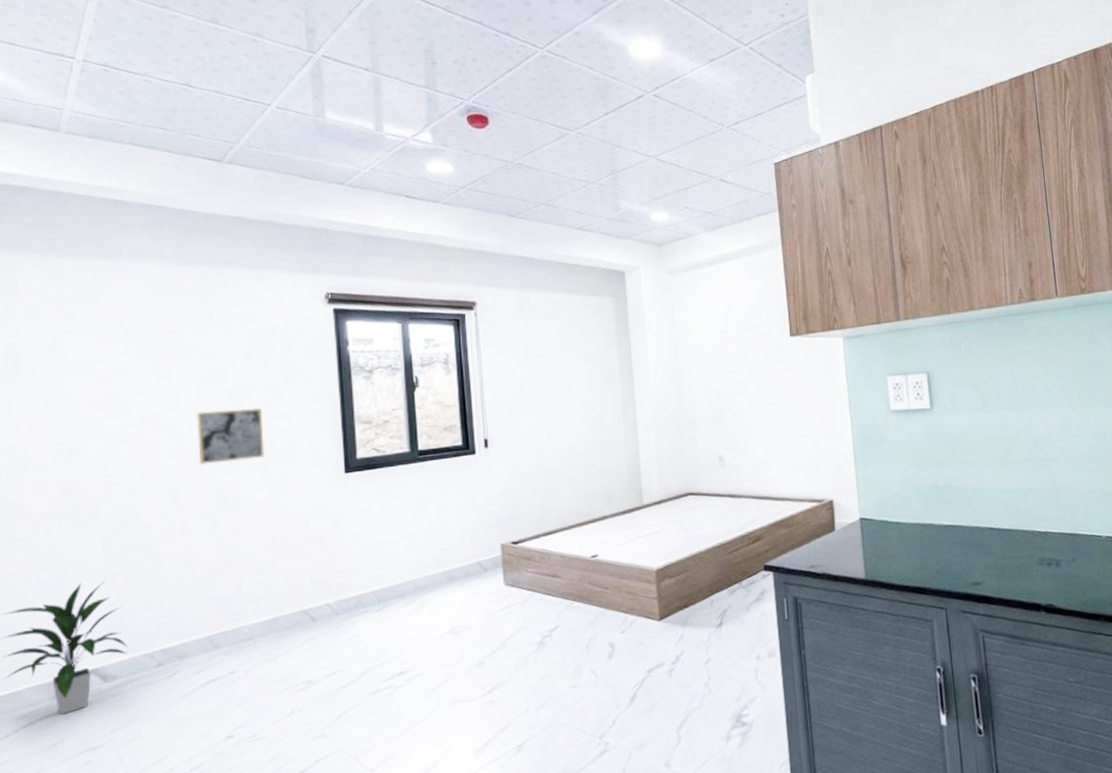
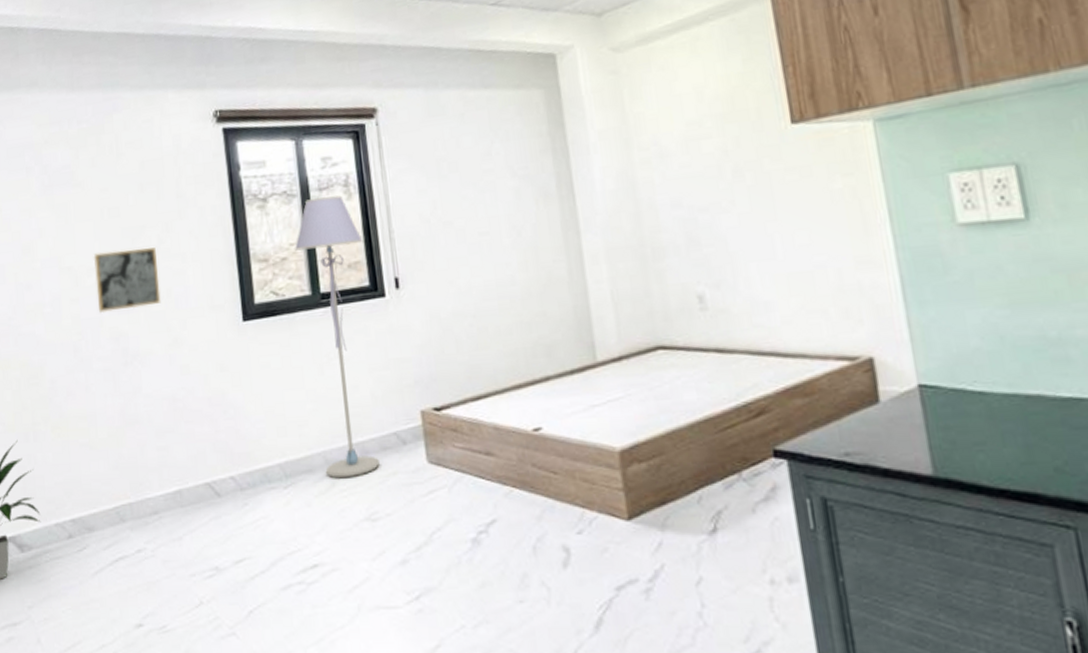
floor lamp: none [396,371,463,601] -> present [294,195,380,479]

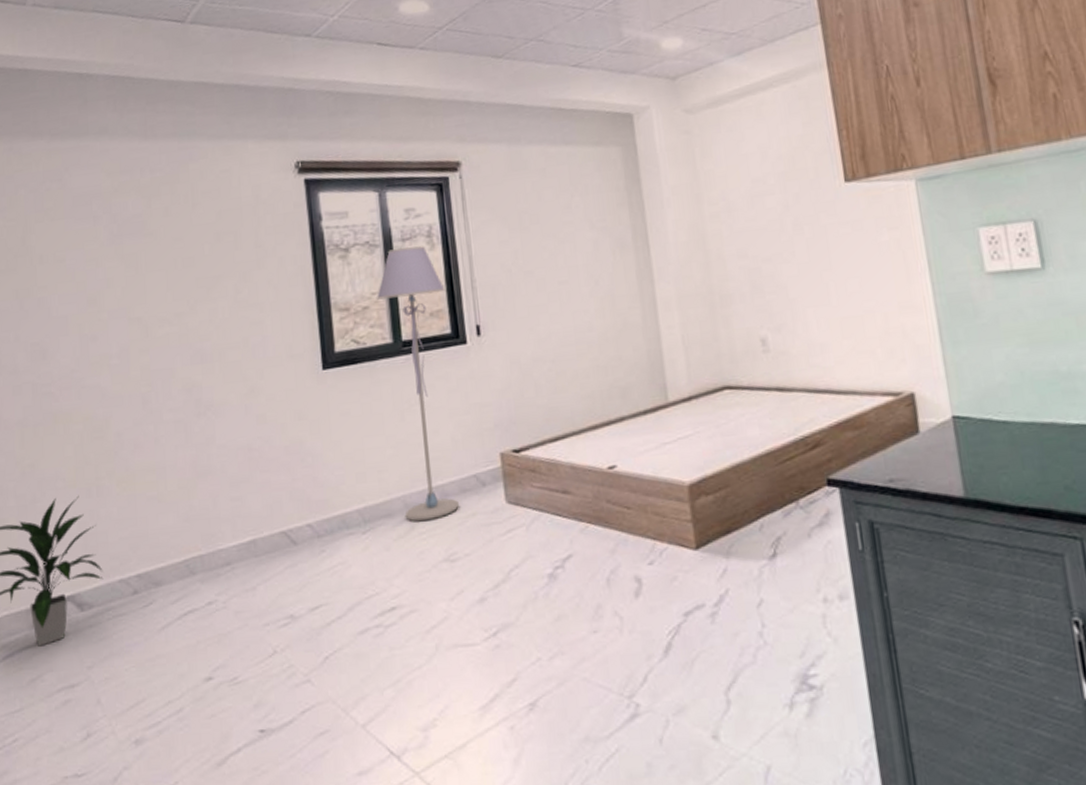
wall art: present [93,247,161,314] -> none [165,297,237,365]

